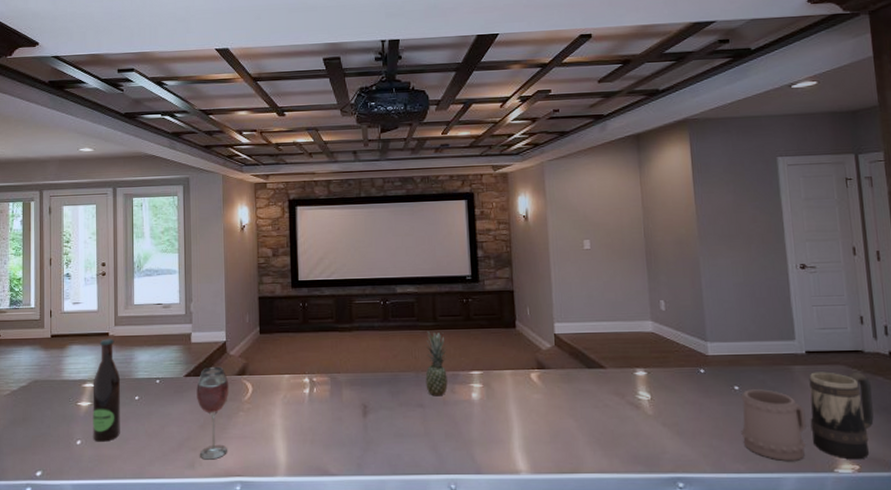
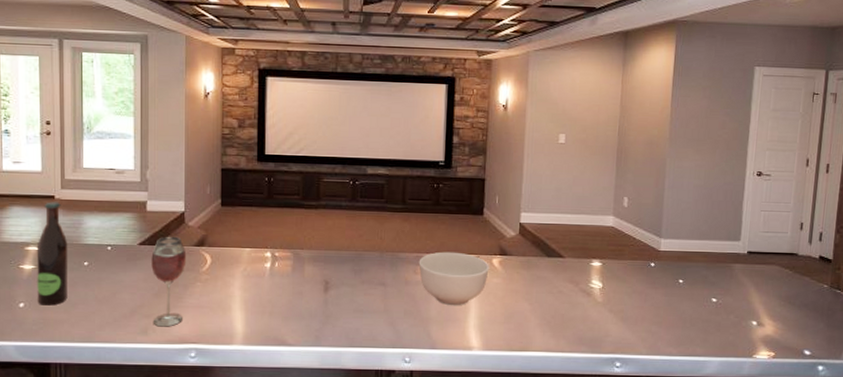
fruit: present [425,331,448,397] -> none [389,214,414,276]
bowl: none [455,368,528,426] -> present [418,251,489,306]
beer mug: present [741,389,806,461] -> none [678,283,737,347]
beer mug: present [809,372,874,460] -> none [739,270,799,348]

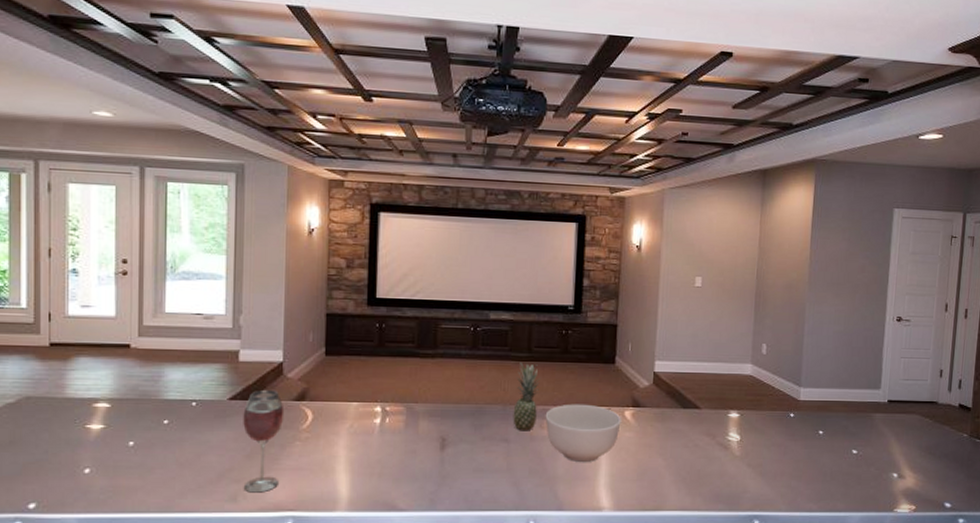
bottle: present [36,202,68,306] -> none [106,351,145,471]
fruit: none [389,214,414,276] -> present [513,363,540,431]

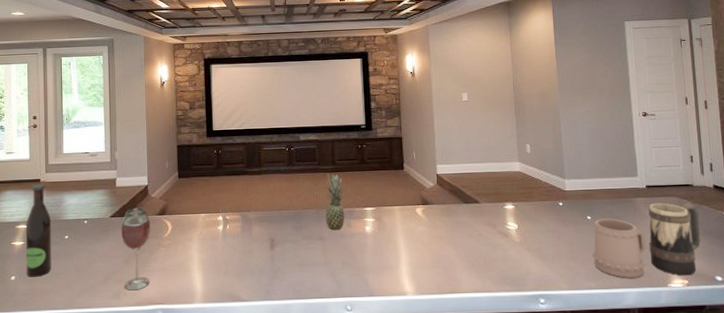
bottle: none [106,351,145,471] -> present [25,184,52,277]
bowl: present [545,404,621,463] -> none [351,204,414,255]
beer mug: none [818,434,878,501] -> present [592,218,646,278]
beer mug: none [880,420,939,501] -> present [648,203,700,276]

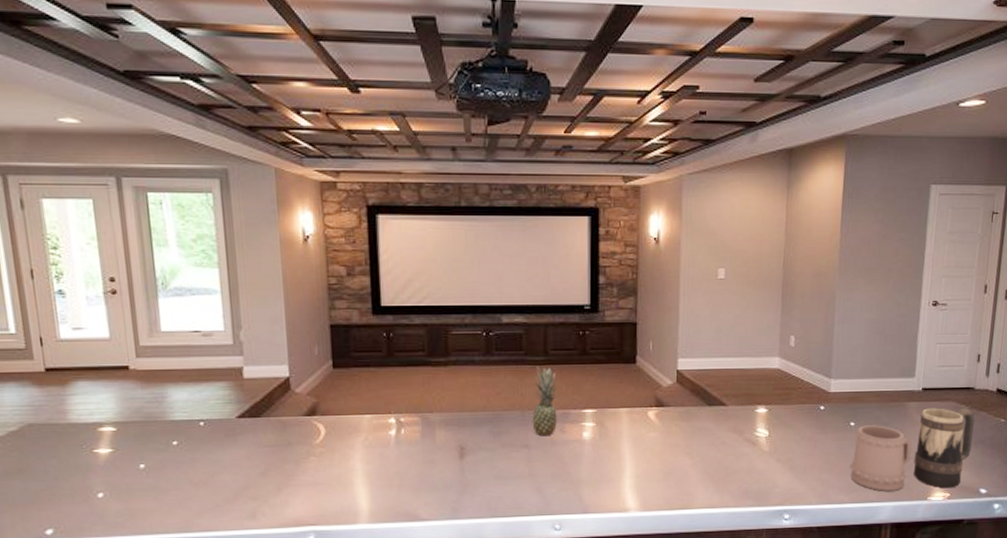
bottle: present [25,184,52,277] -> none [112,373,156,494]
wineglass: present [121,207,151,291] -> none [253,405,297,510]

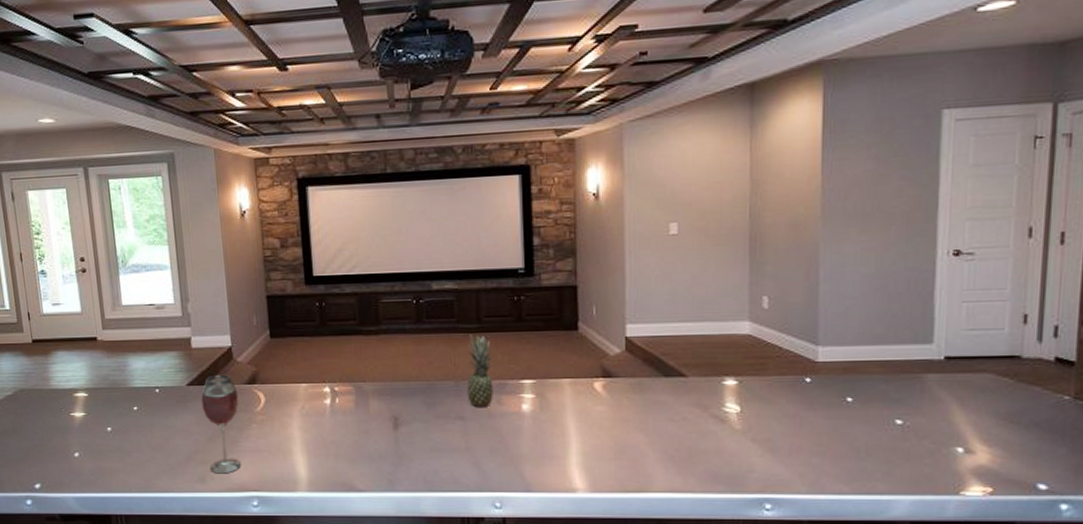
wineglass: none [253,405,297,510] -> present [201,374,241,474]
beer mug: present [850,425,912,491] -> none [849,401,933,481]
beer mug: present [914,408,975,488] -> none [938,381,1025,482]

